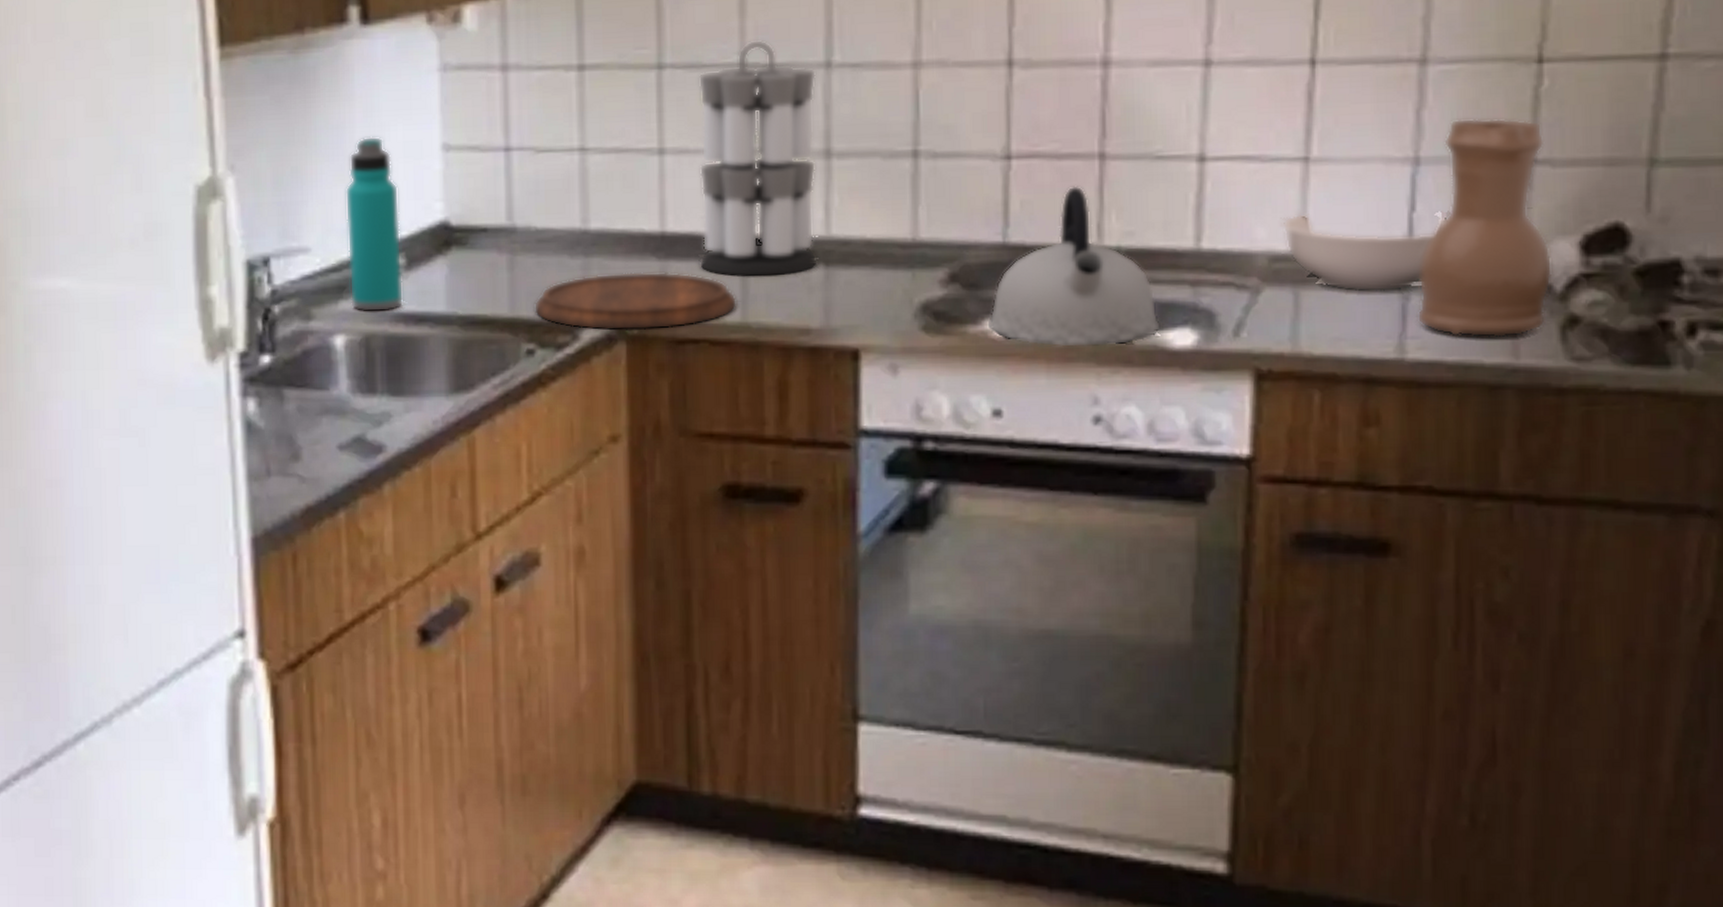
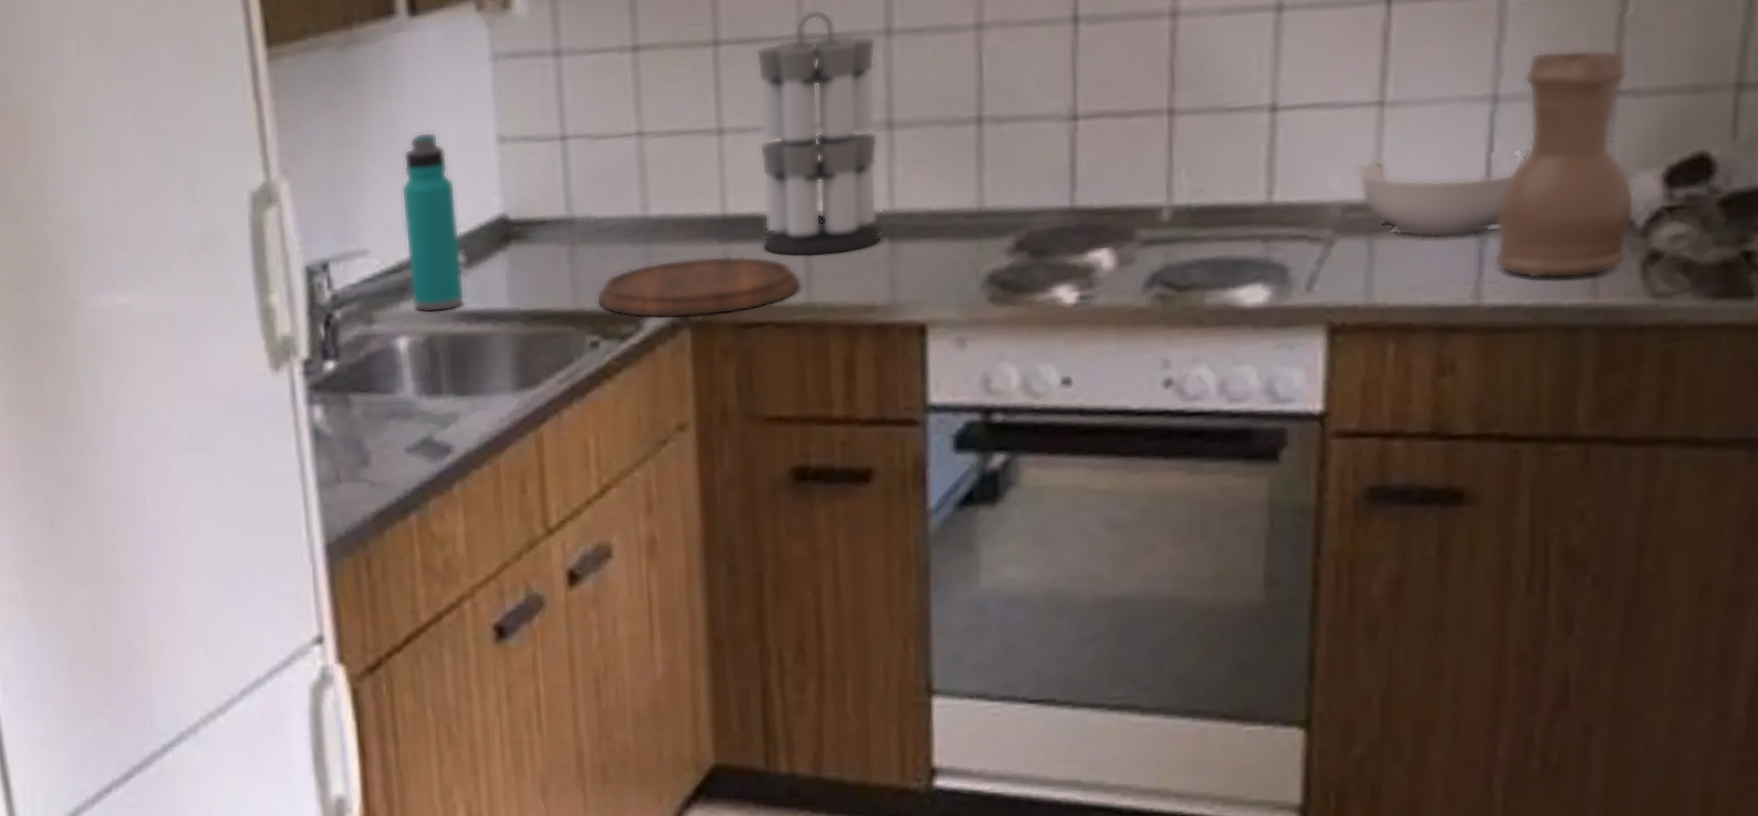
kettle: present [987,186,1160,348] -> none [1055,143,1232,311]

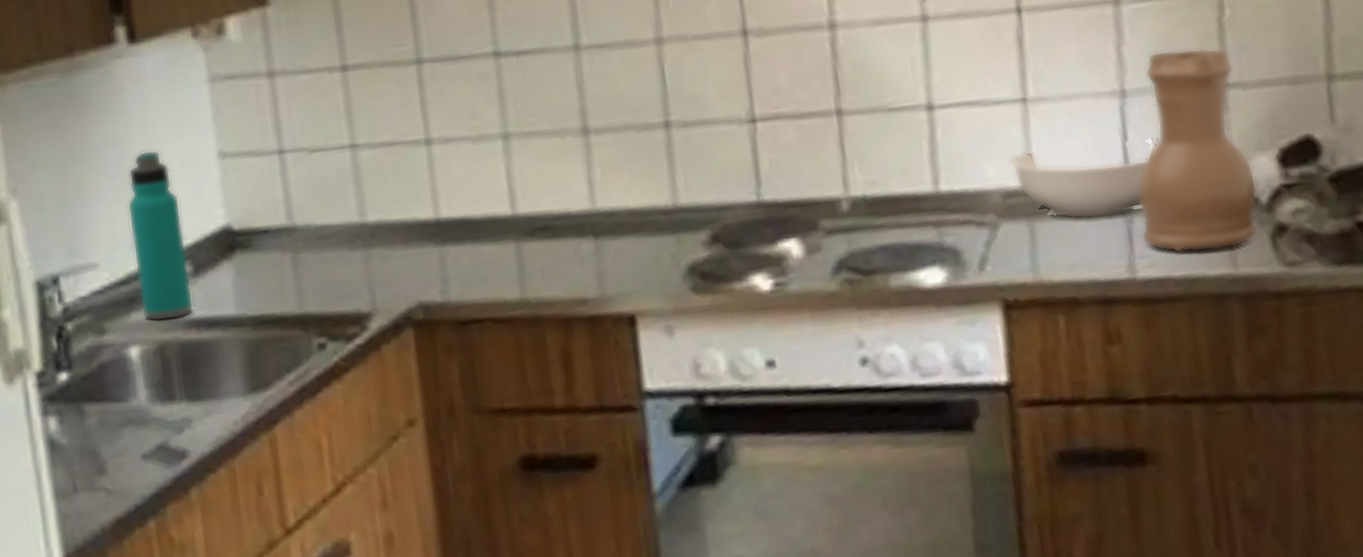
cutting board: present [596,255,802,319] -> none [320,256,516,319]
spice rack: present [755,8,882,257] -> none [456,28,587,256]

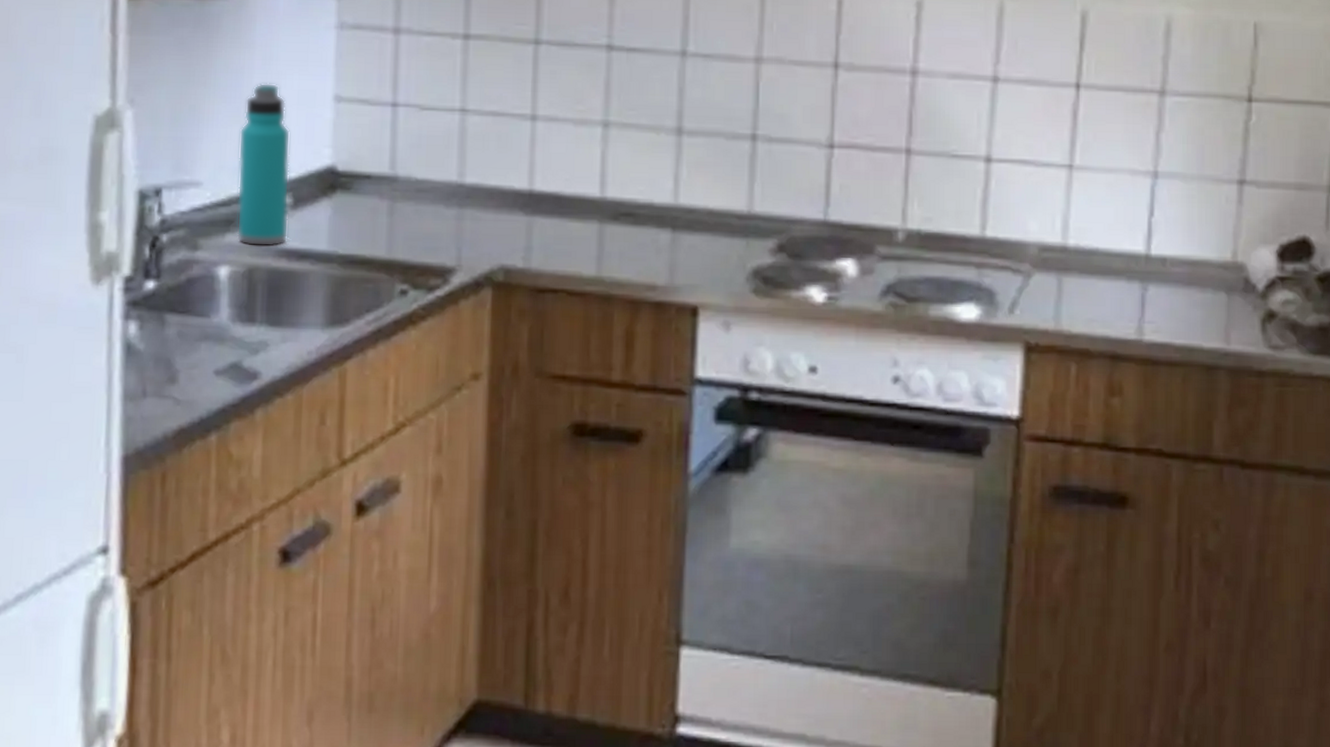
bowl: present [1010,141,1158,219] -> none [1050,211,1178,282]
ceramic jug: present [1138,48,1257,253] -> none [1152,142,1256,327]

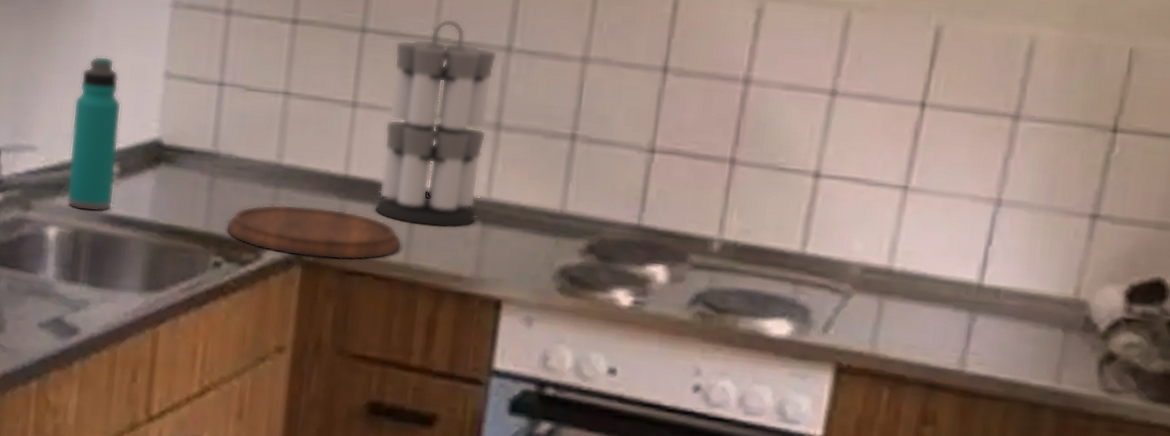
cutting board: none [409,224,594,278] -> present [225,204,403,260]
spice rack: none [561,26,673,237] -> present [373,18,498,228]

